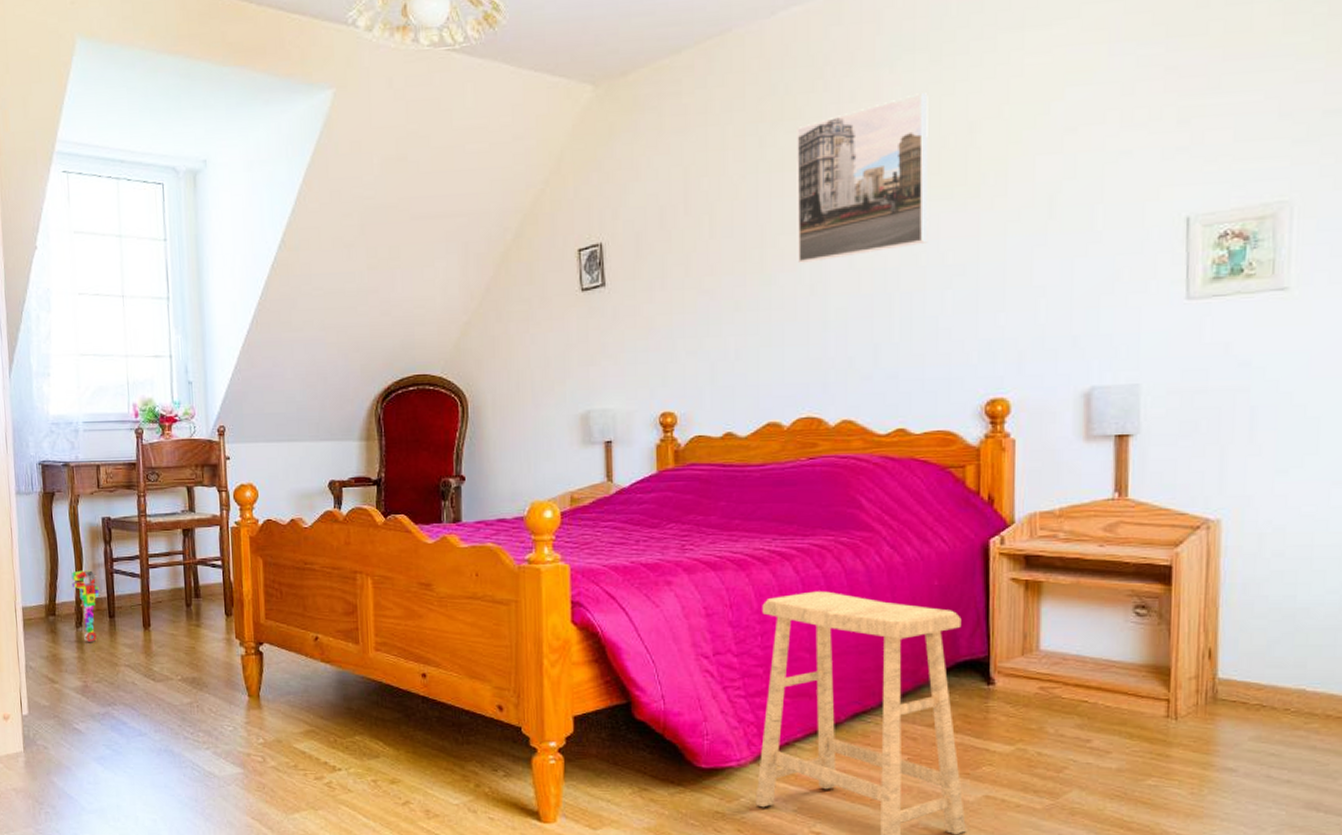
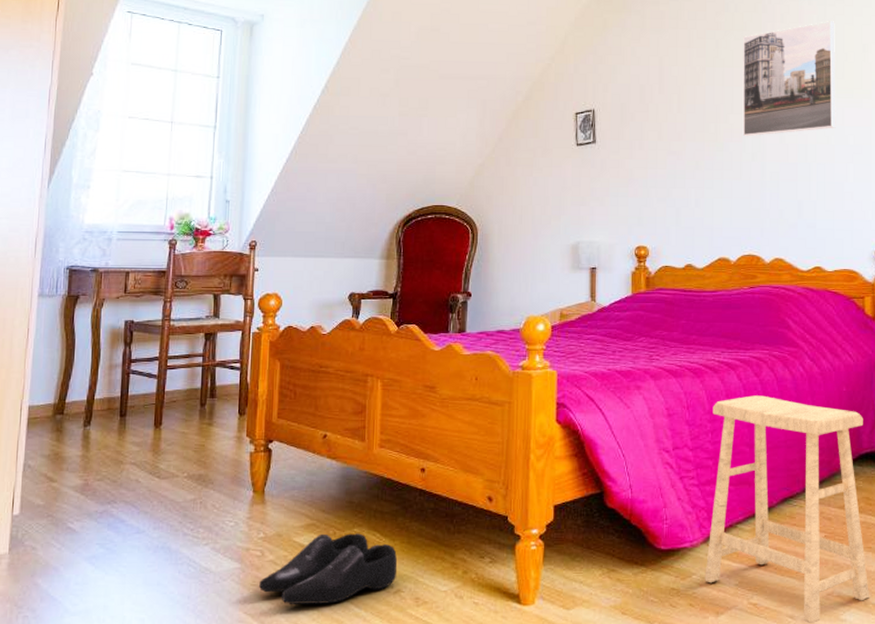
pipe wrench: present [71,570,100,643] -> none [85,370,113,442]
shoe: none [264,740,405,813] -> present [259,533,398,604]

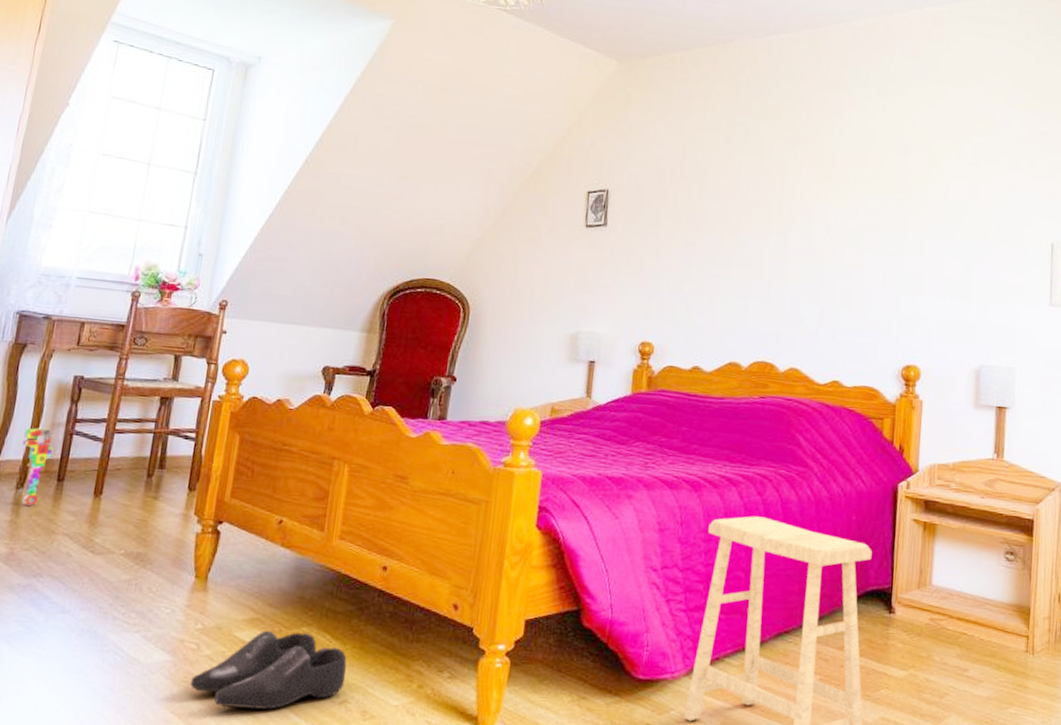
pipe wrench: none [85,370,113,442] -> present [22,428,54,507]
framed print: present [742,20,836,137] -> none [766,116,875,234]

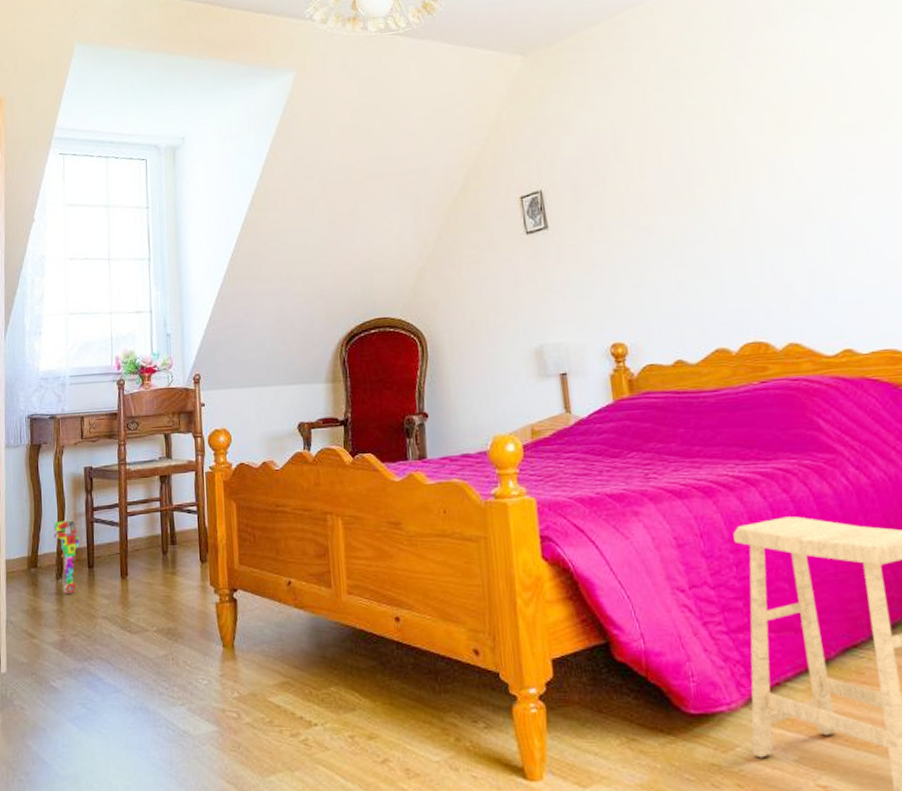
shoe: present [190,630,347,710] -> none [239,693,383,774]

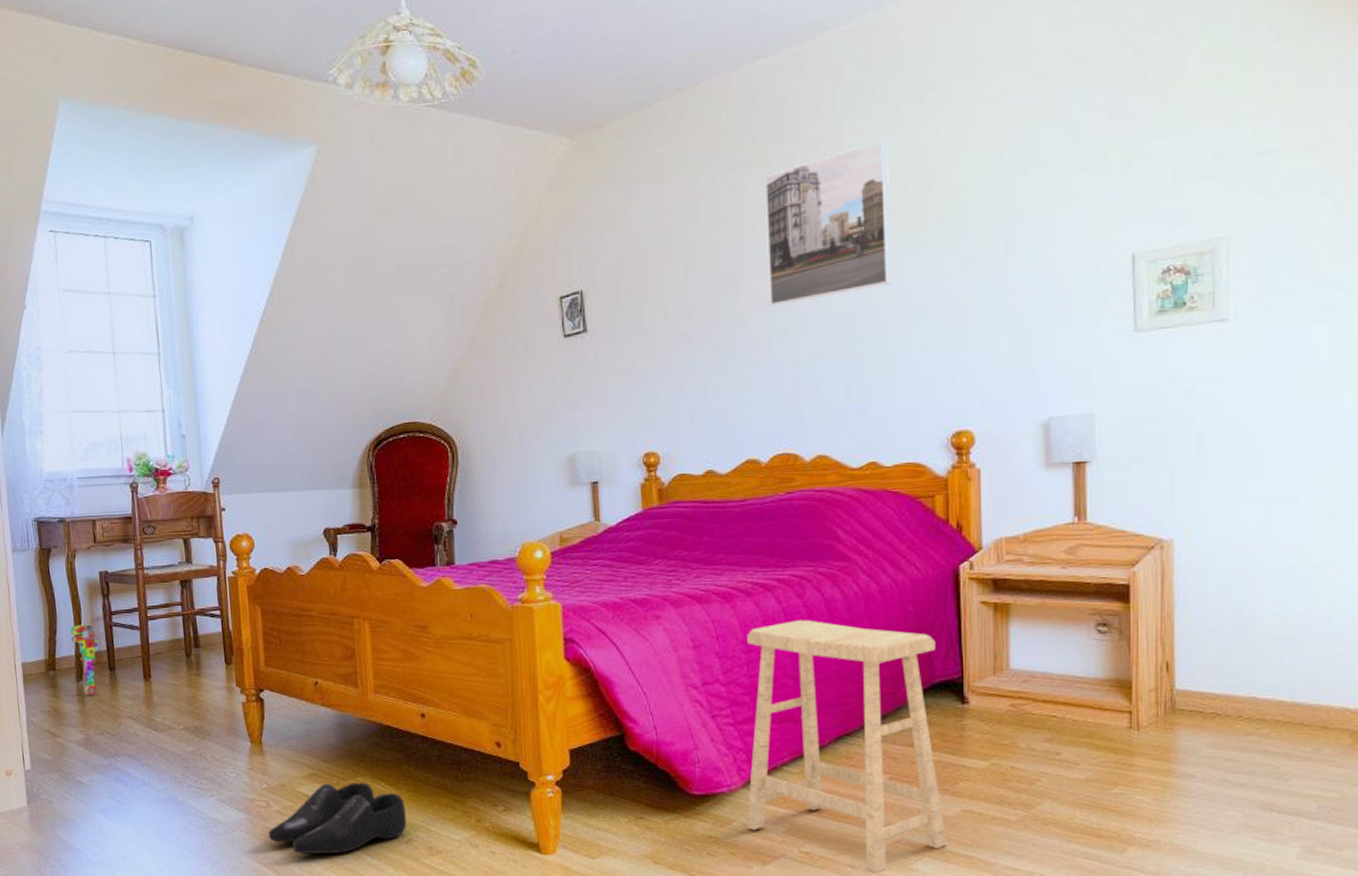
shoe: none [239,693,383,774] -> present [268,782,407,854]
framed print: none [710,44,847,200] -> present [765,139,893,307]

